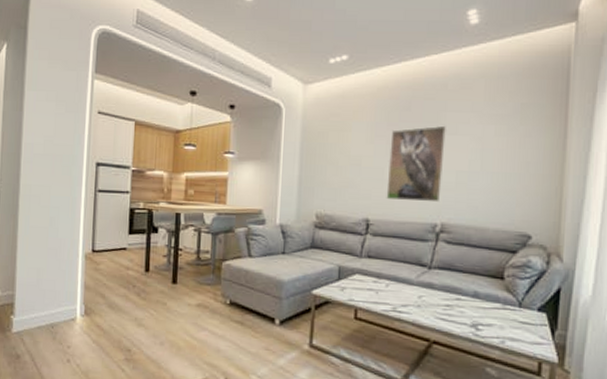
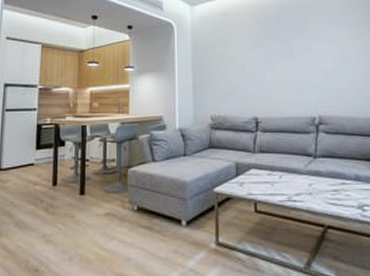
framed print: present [386,125,447,203] -> none [267,33,315,99]

